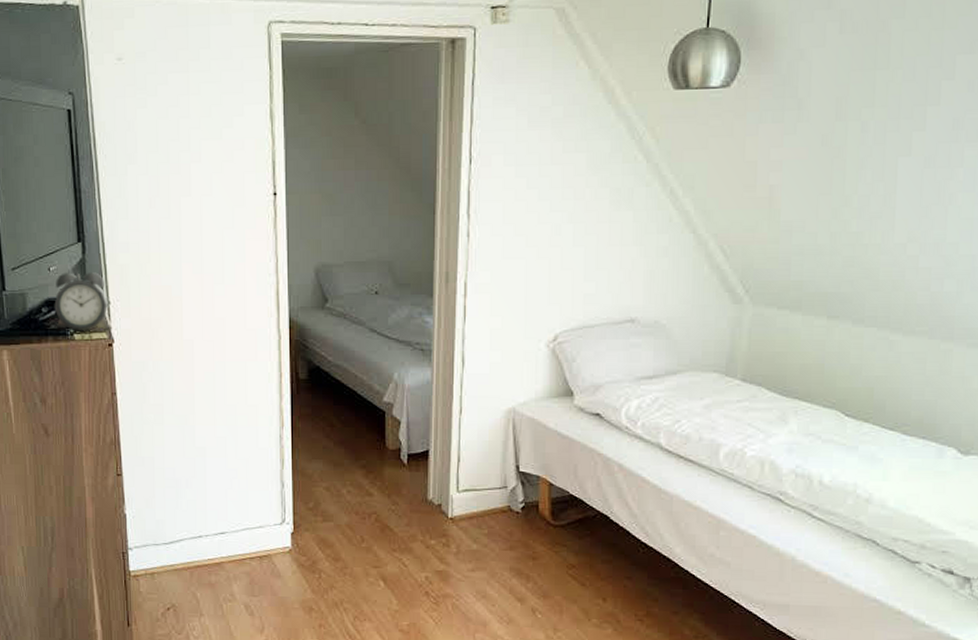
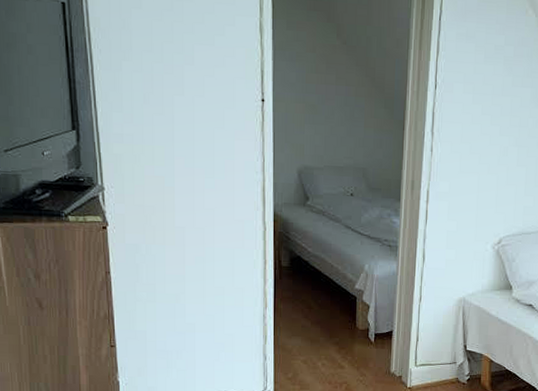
alarm clock: present [54,272,110,333] -> none [48,158,105,214]

